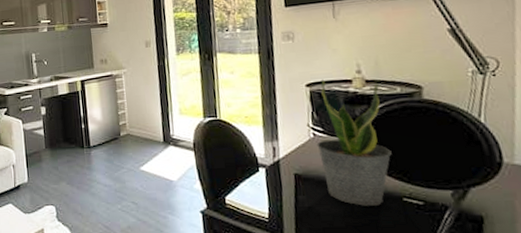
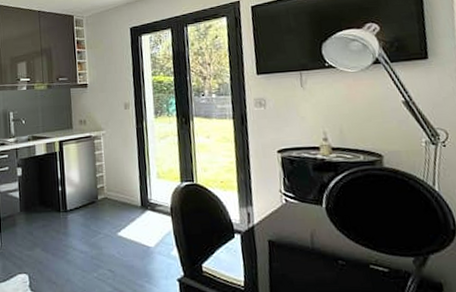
potted plant: present [316,79,392,206] -> none [288,146,358,273]

